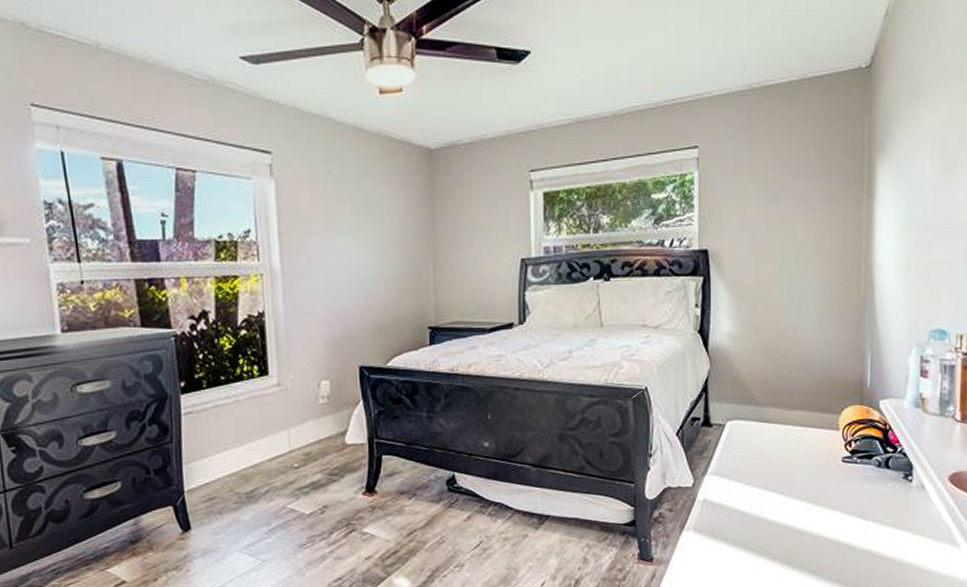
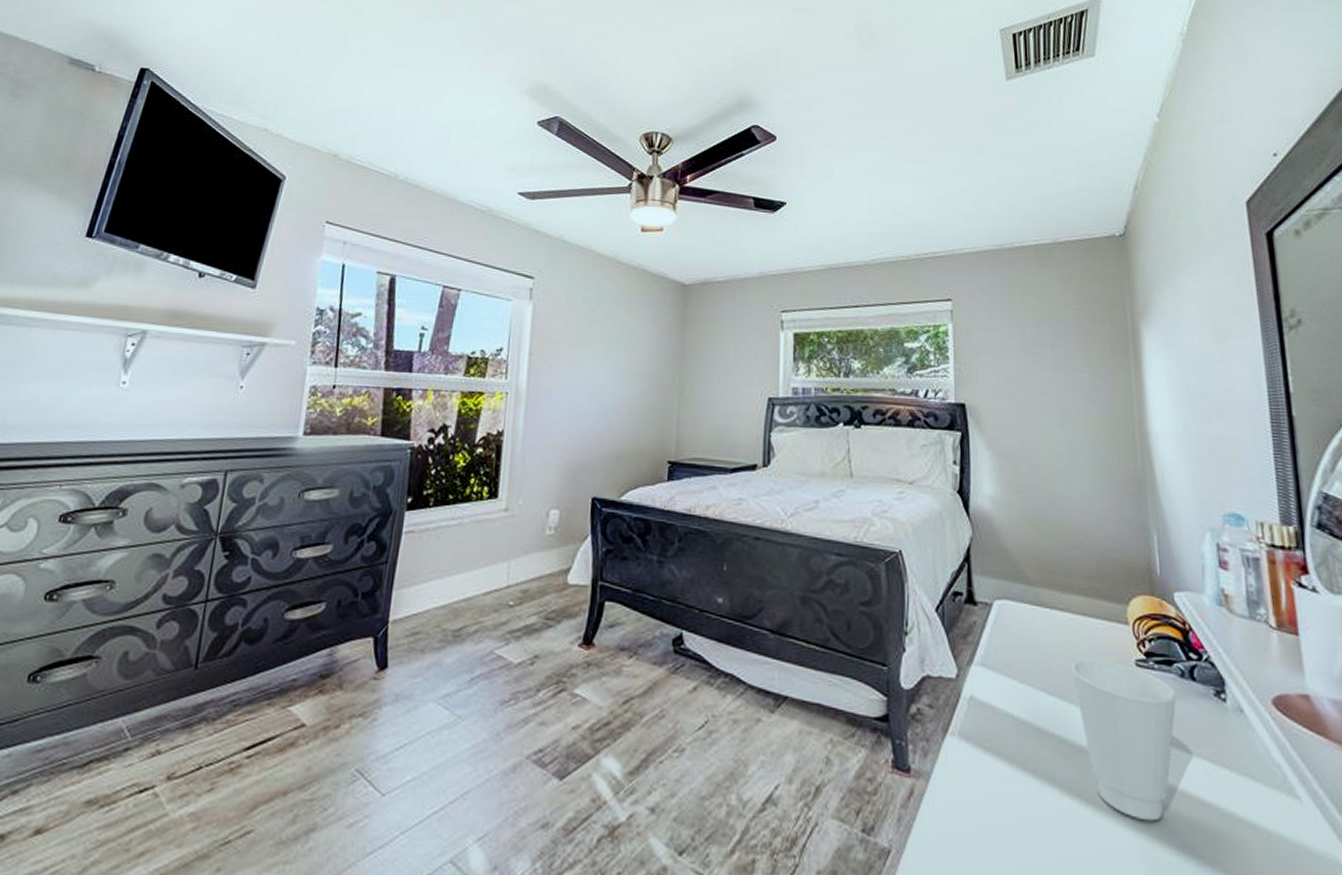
cup: none [788,460,873,575] -> present [1070,659,1177,822]

